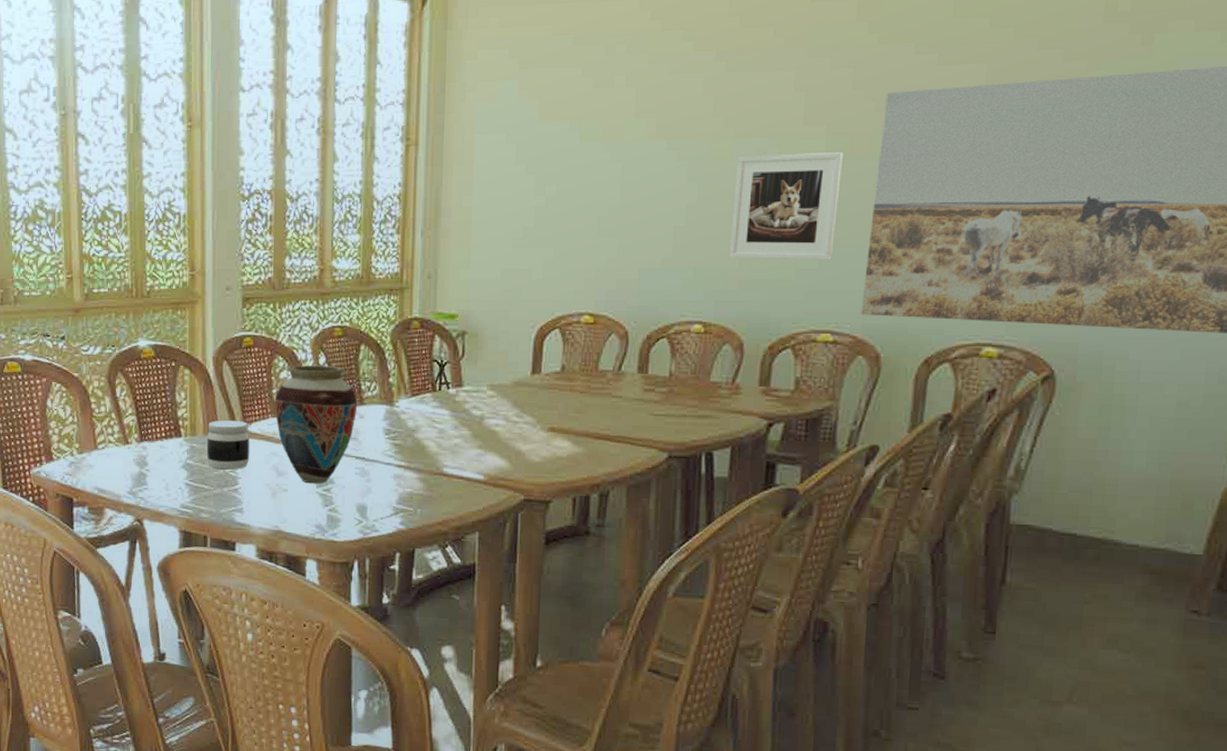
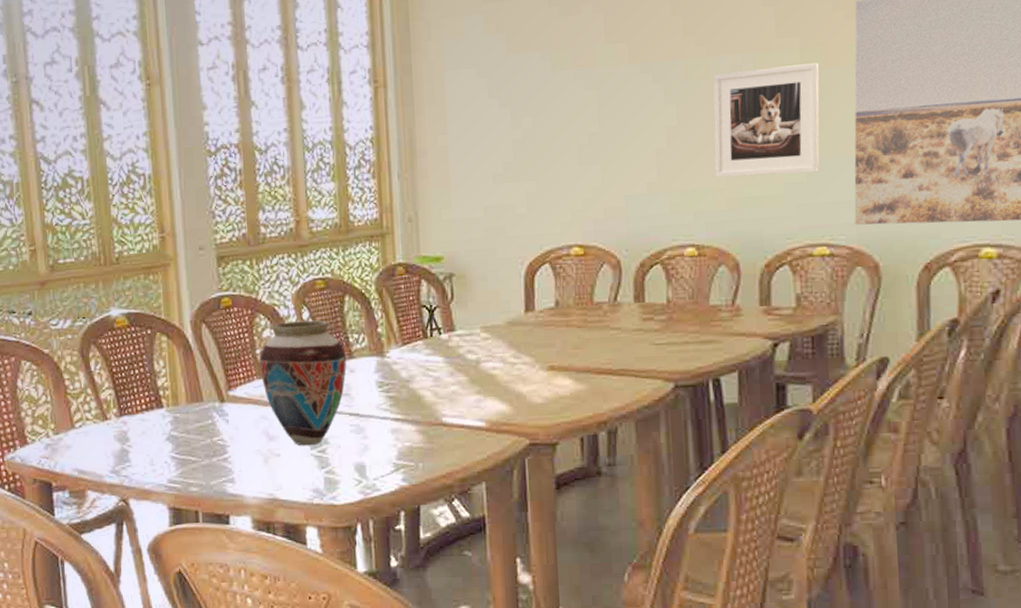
jar: present [206,419,250,470] -> none [190,385,238,439]

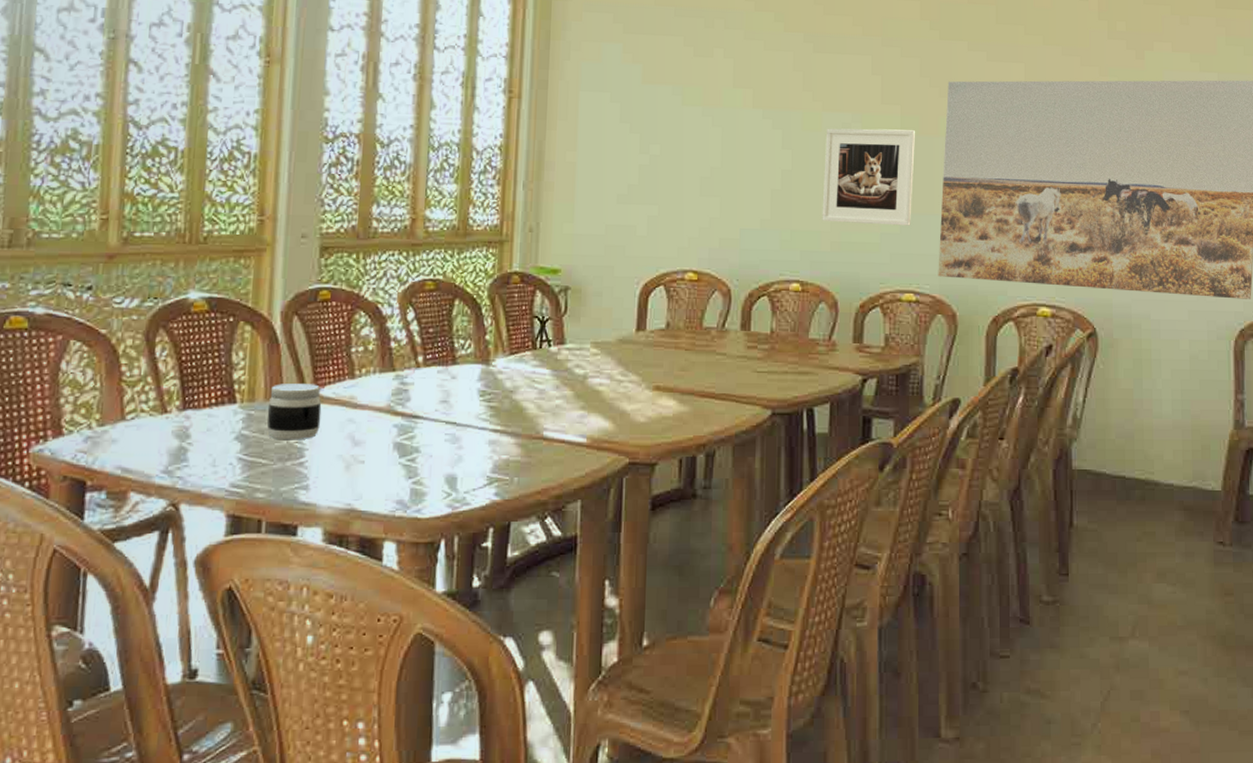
jar: none [190,385,238,439] -> present [267,382,322,440]
vase: present [259,320,347,446] -> none [352,321,450,454]

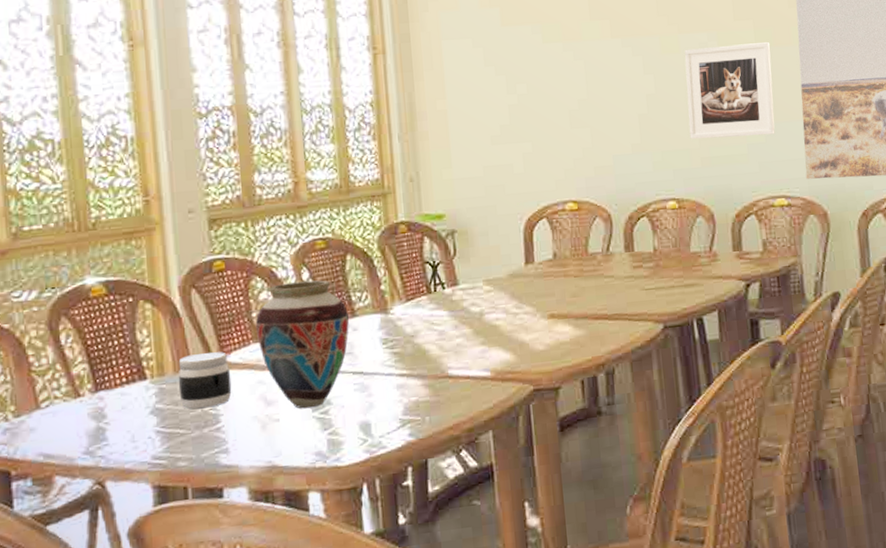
vase: none [352,321,450,454] -> present [255,280,350,409]

